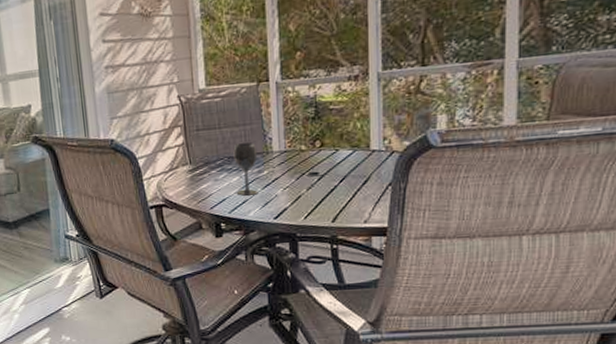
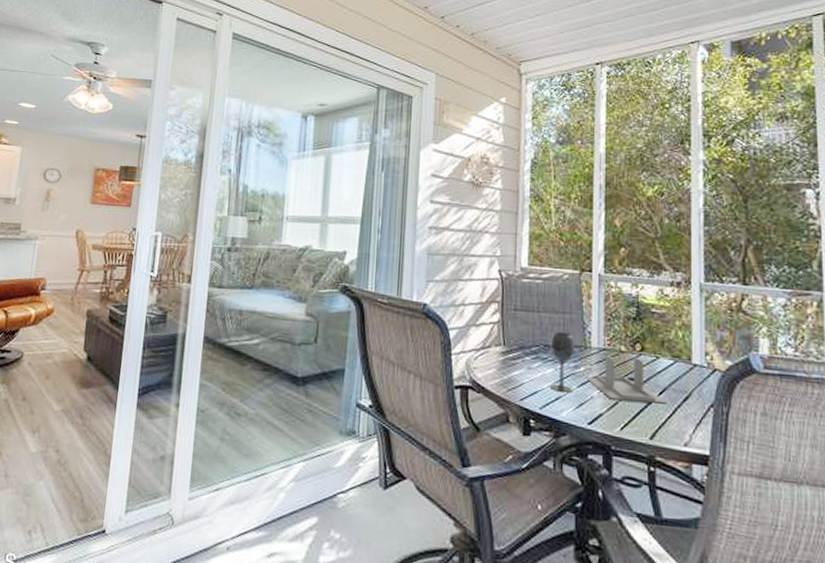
napkin holder: none [270,153,346,194] -> present [587,355,666,404]

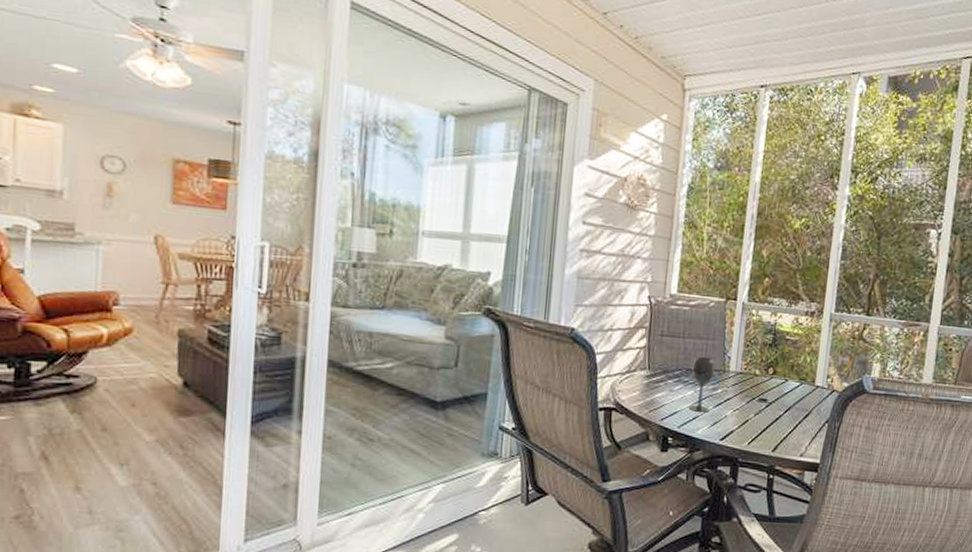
napkin holder: present [587,355,666,404] -> none [723,378,790,421]

